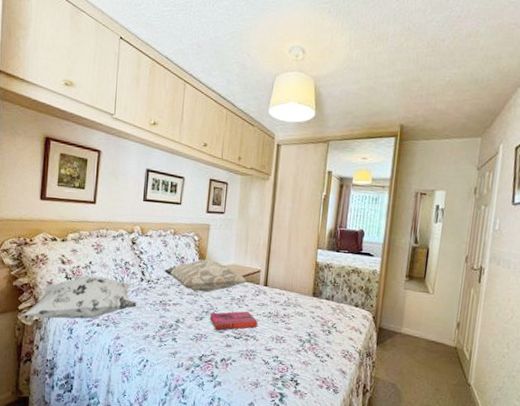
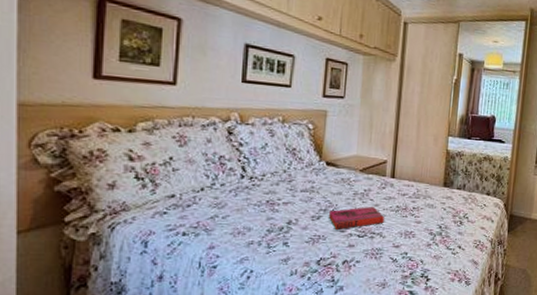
decorative pillow: present [22,276,137,319] -> none [70,174,237,231]
decorative pillow: present [164,259,247,293] -> none [271,150,372,188]

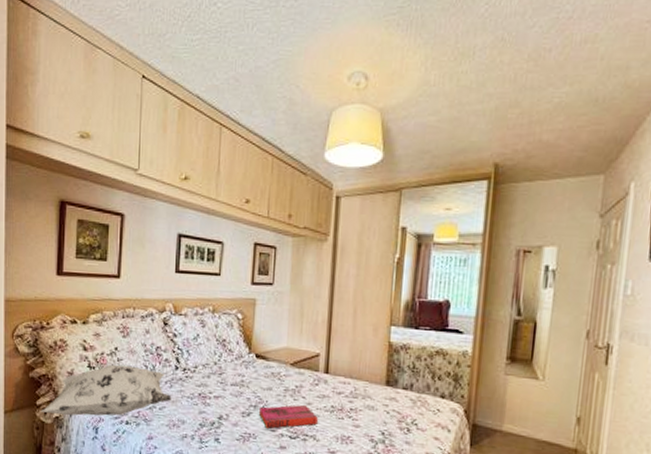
decorative pillow: none [70,174,237,231] -> present [40,364,172,416]

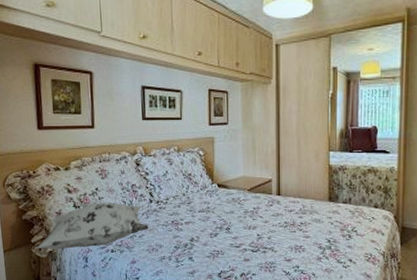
hardback book: present [259,404,318,429] -> none [225,223,274,245]

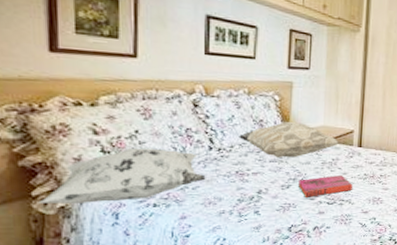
decorative pillow: none [172,173,259,208] -> present [239,121,339,158]
hardback book: none [225,223,274,245] -> present [298,174,353,197]

